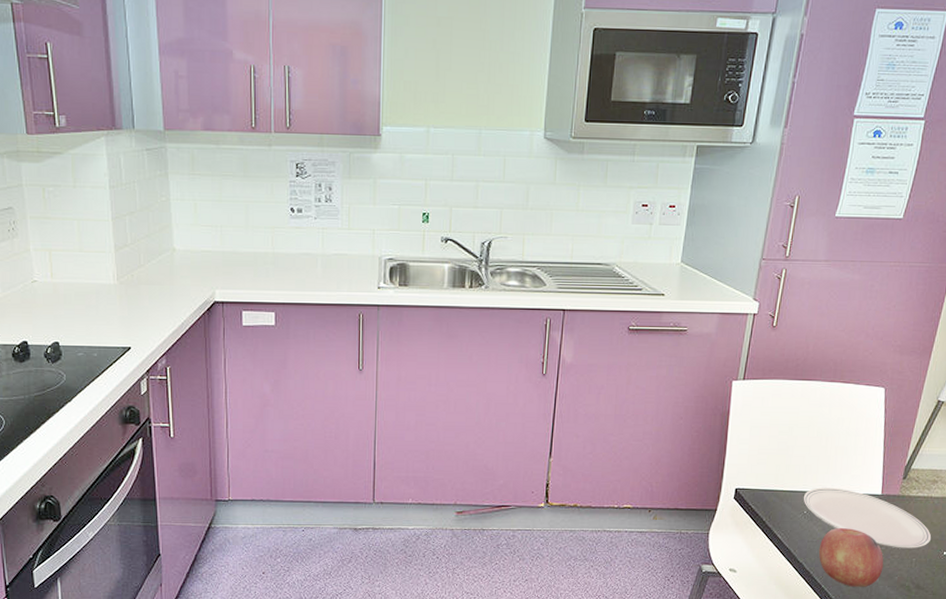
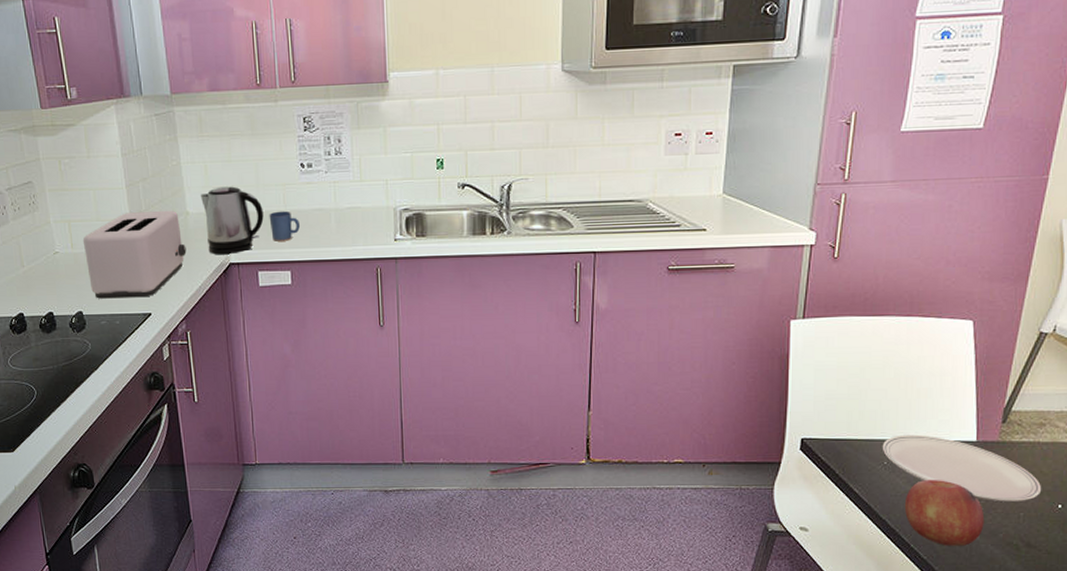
toaster: none [63,245,171,331] -> present [82,211,187,299]
kettle: none [189,225,251,293] -> present [201,186,264,255]
mug: none [256,253,286,283] -> present [269,210,300,241]

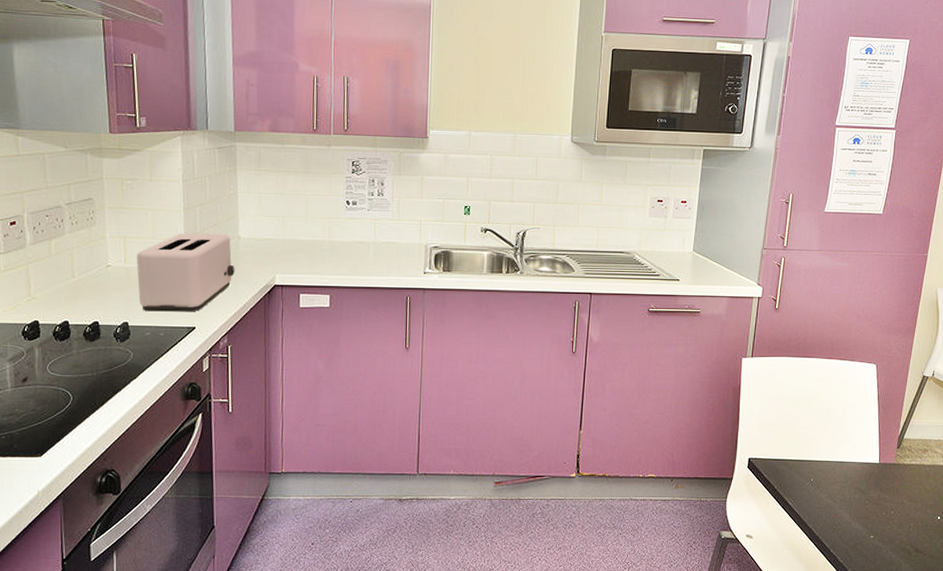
kettle: present [201,186,264,255] -> none [253,216,310,277]
mug: present [269,210,300,241] -> none [314,241,341,268]
plate: present [882,434,1042,503] -> none [809,456,926,515]
fruit: present [904,479,985,547] -> none [826,494,885,552]

